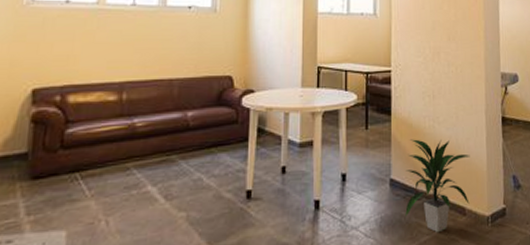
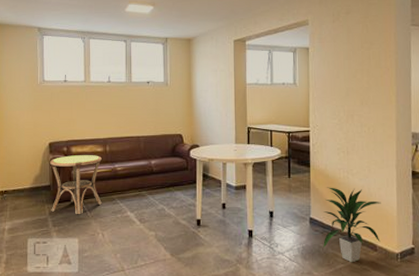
side table: none [25,106,114,195] -> present [49,155,102,215]

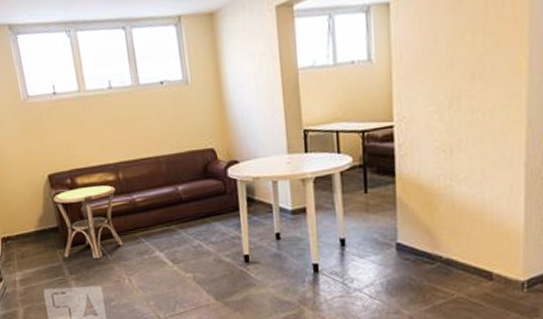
indoor plant: present [323,187,381,263] -> none [415,199,501,297]

